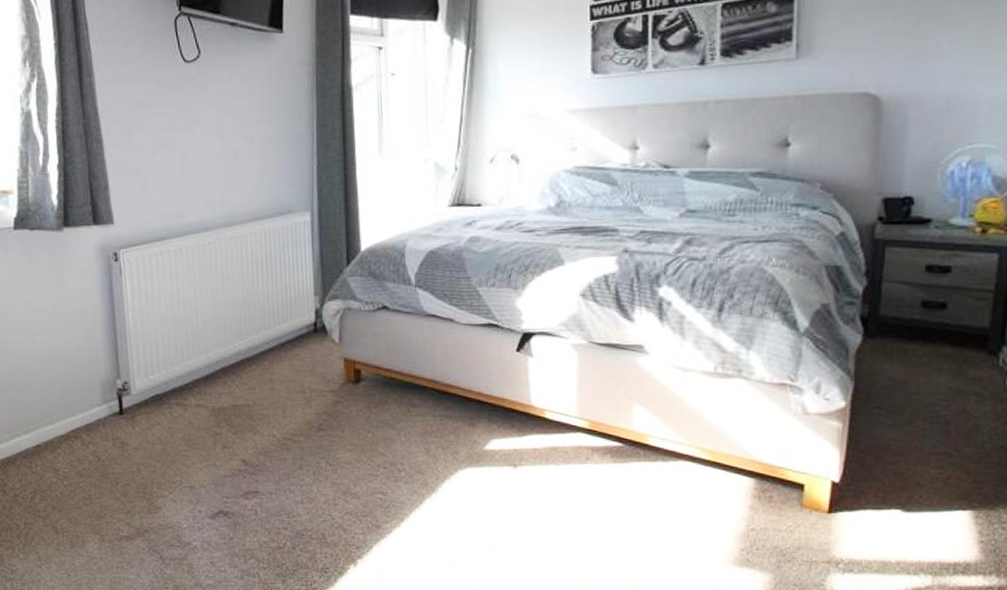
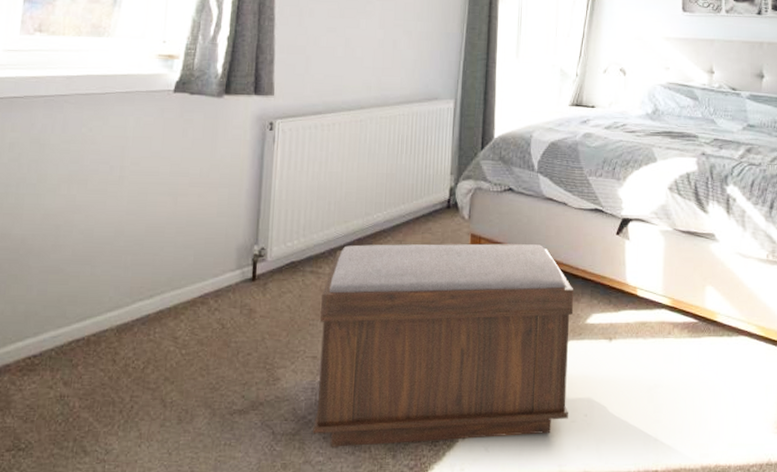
bench: none [191,366,470,572] -> present [313,243,574,447]

